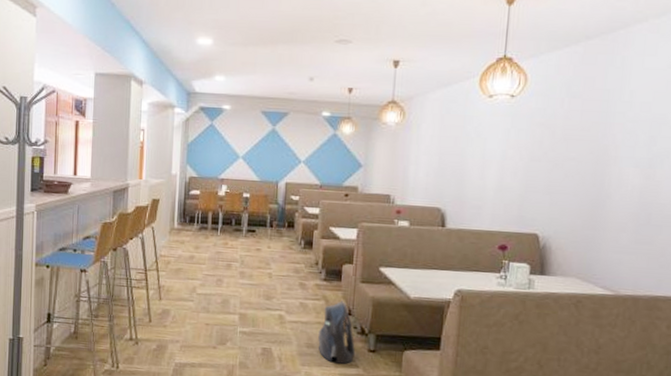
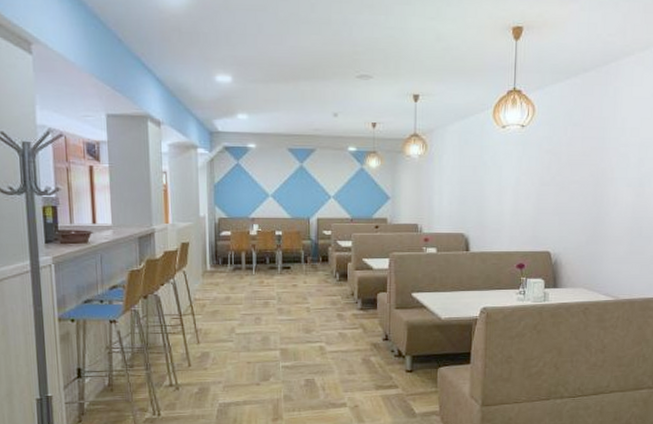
backpack: present [318,300,356,365] -> none [359,327,395,387]

